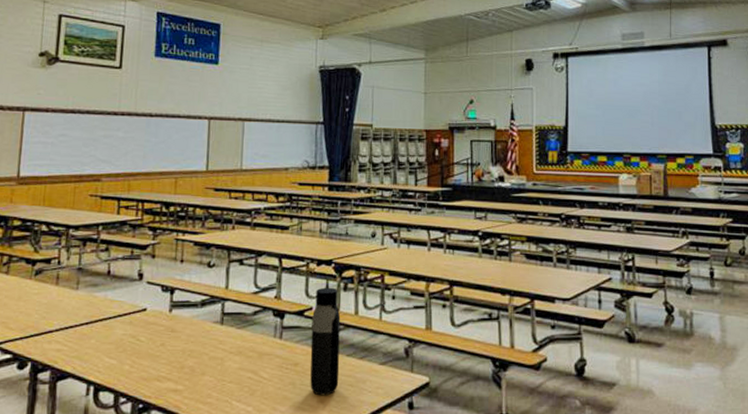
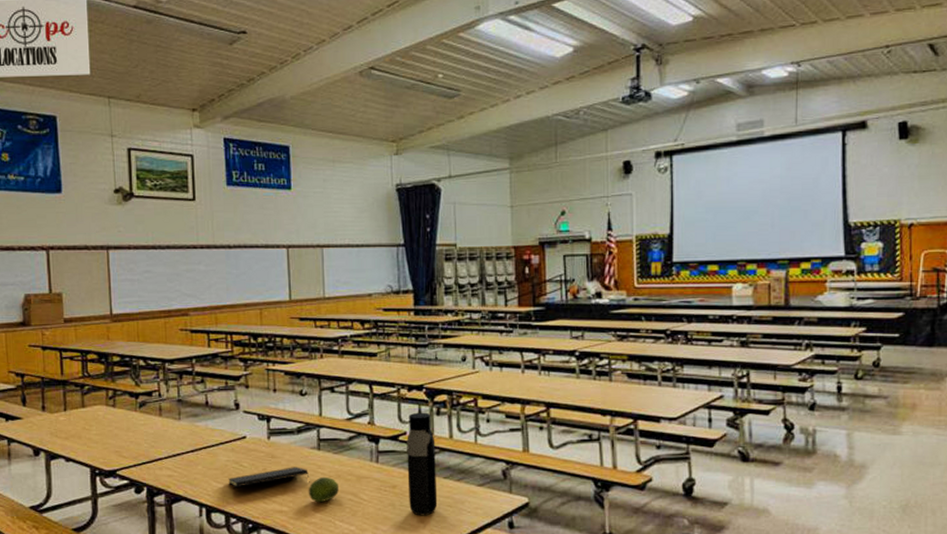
notepad: none [122,342,209,364] -> present [228,467,310,487]
fruit: none [206,352,240,381] -> present [308,476,340,503]

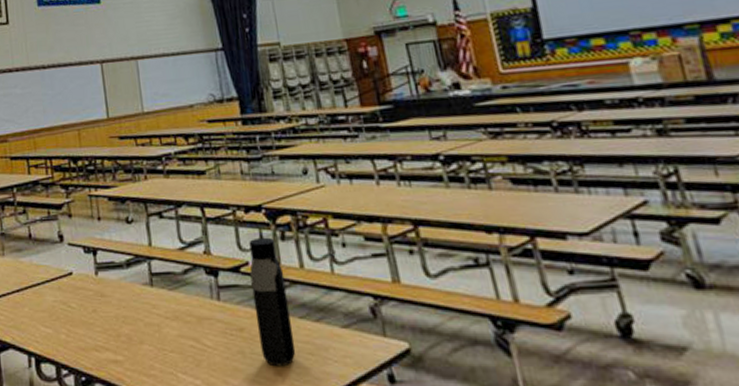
notepad: present [228,467,310,487] -> none [56,307,145,333]
fruit: present [308,476,340,503] -> none [143,318,179,351]

